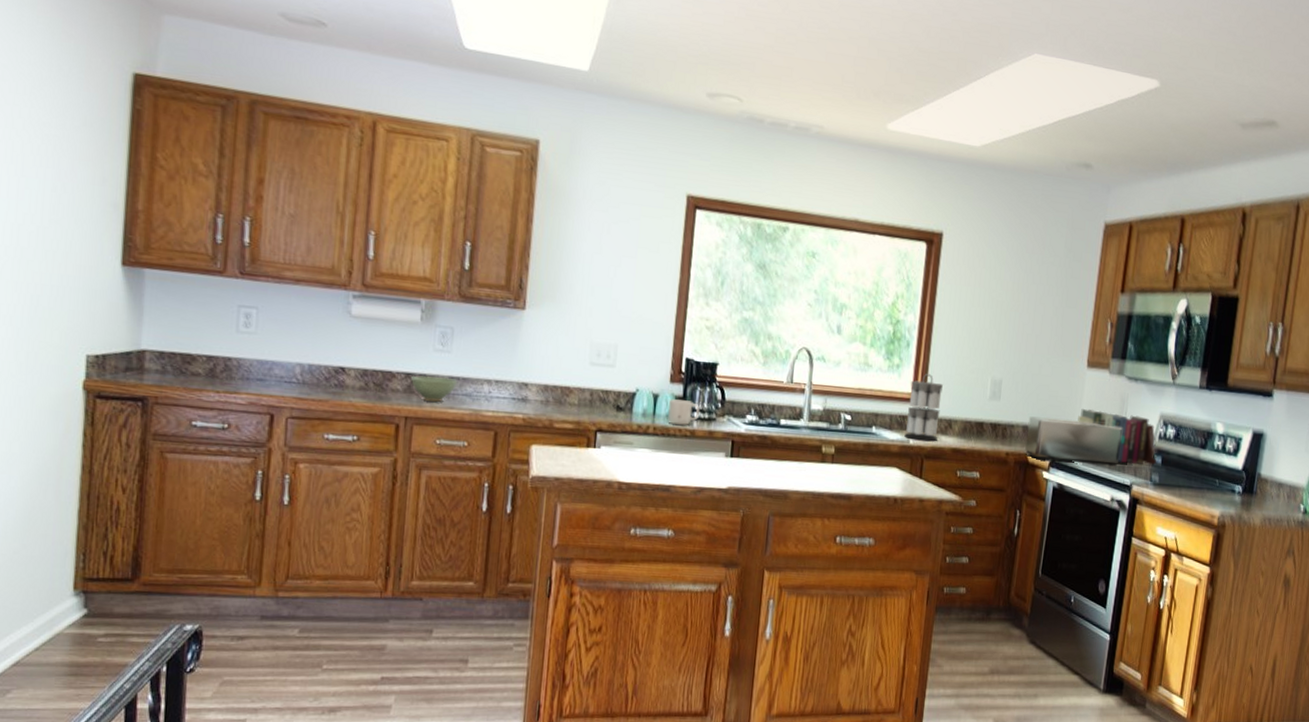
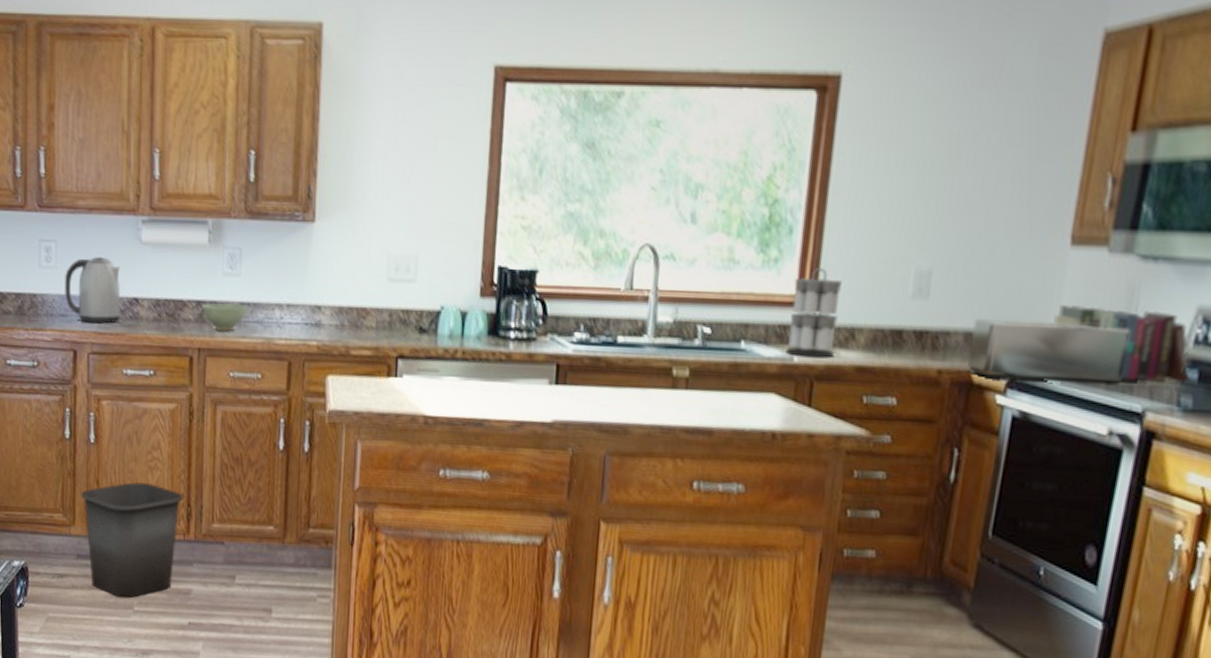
kettle: none [263,326,327,390] -> present [64,257,121,324]
waste bin: none [270,543,382,657] -> present [81,482,183,598]
mug: present [668,399,700,425] -> none [478,317,517,347]

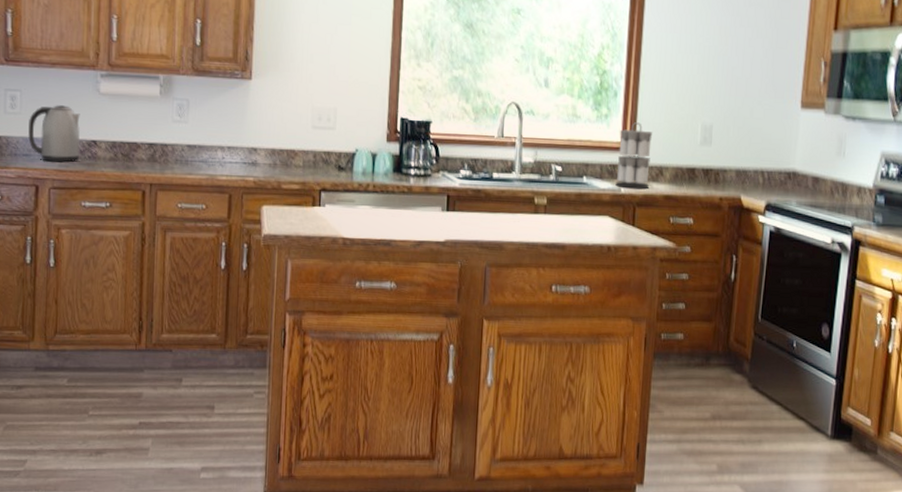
waste bin: present [81,482,183,598] -> none [40,300,136,404]
bowl: present [202,302,249,331] -> none [154,144,195,169]
toaster: present [967,319,1131,386] -> none [739,160,842,208]
books: present [1054,305,1190,383] -> none [793,151,880,206]

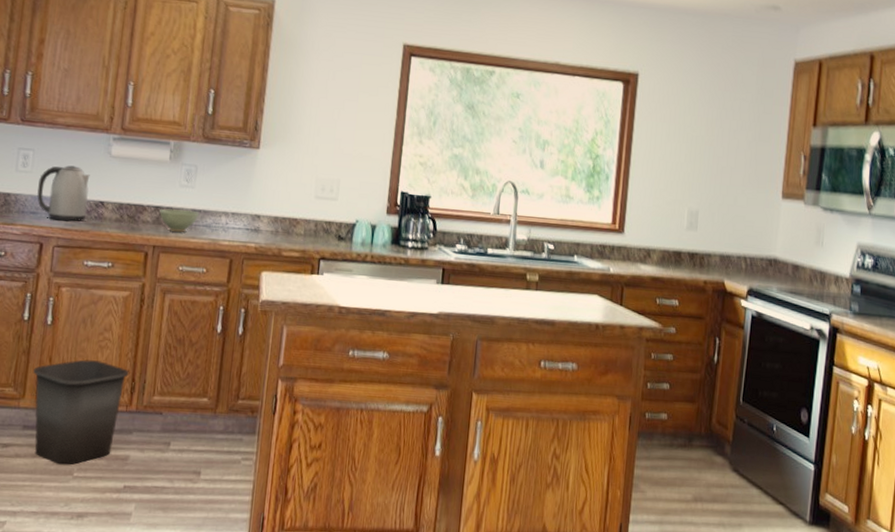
waste bin: none [40,300,136,404] -> present [33,359,129,465]
bowl: none [154,144,195,169] -> present [159,208,200,232]
spice rack: present [615,122,652,189] -> none [605,205,641,270]

